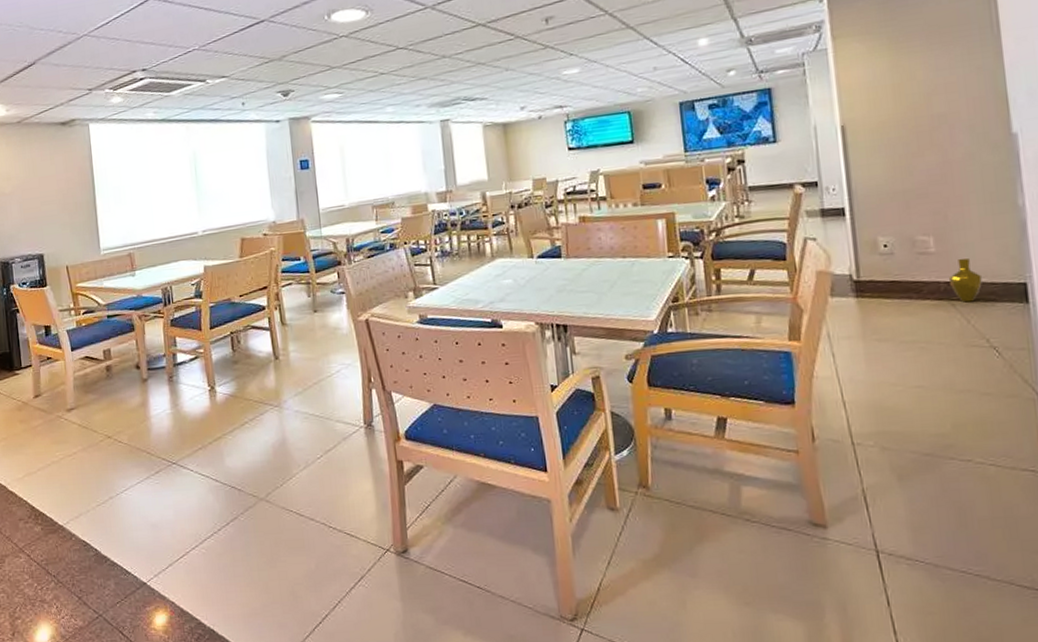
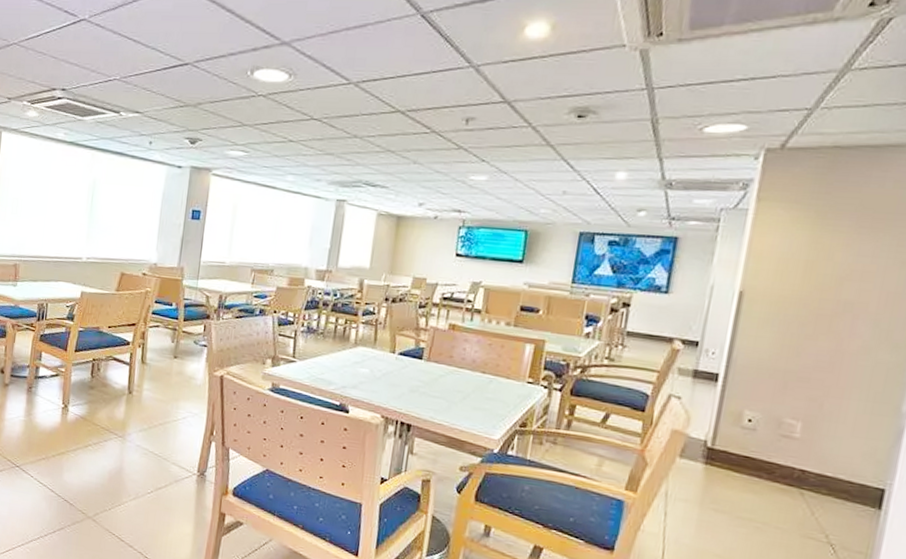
vase: present [949,259,983,303] -> none [805,451,842,496]

